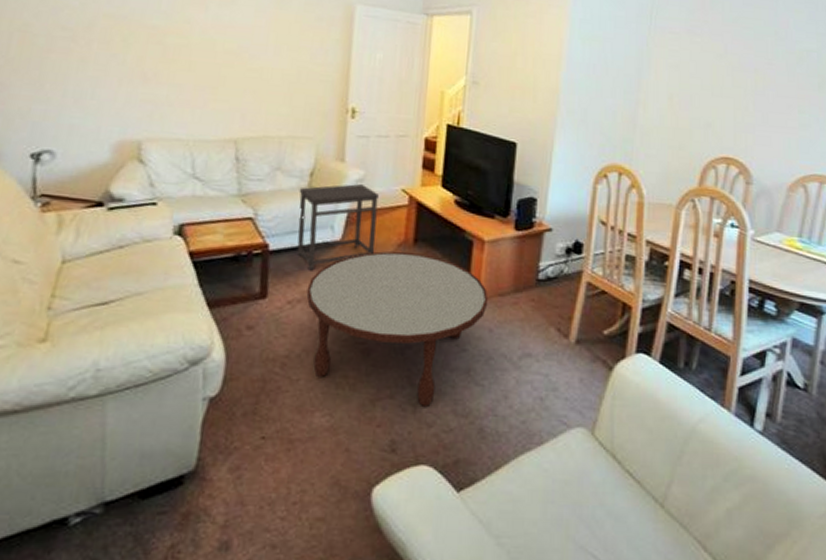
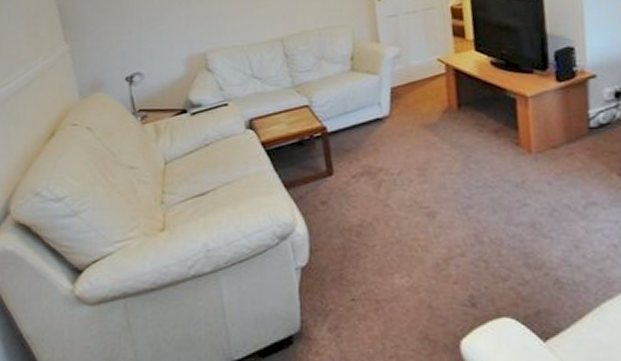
side table: present [296,184,379,271] -> none [343,60,423,146]
coffee table: present [306,251,489,407] -> none [367,117,543,262]

